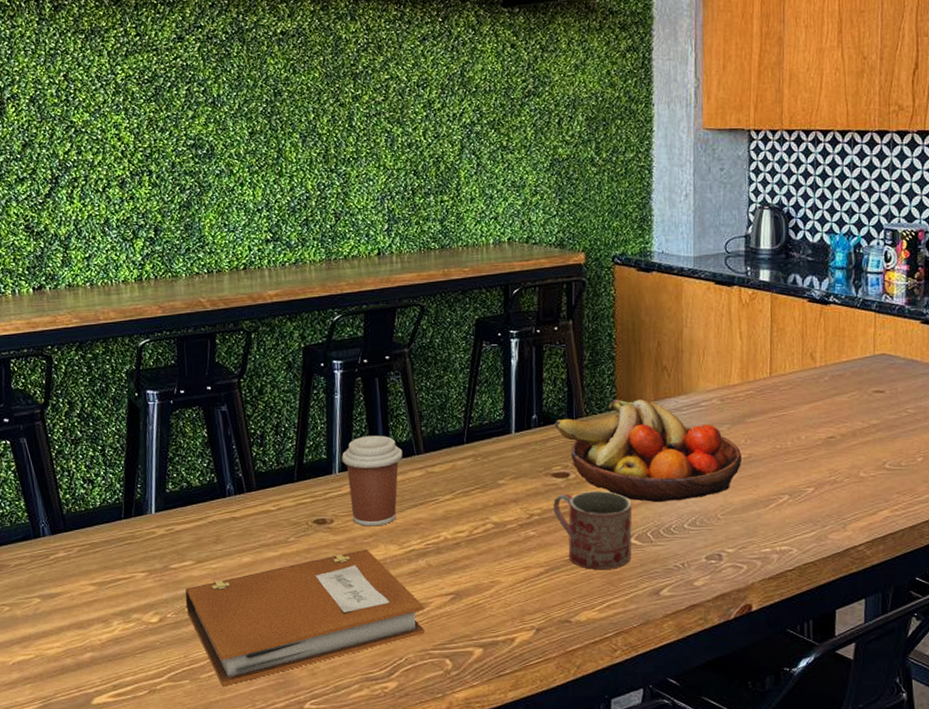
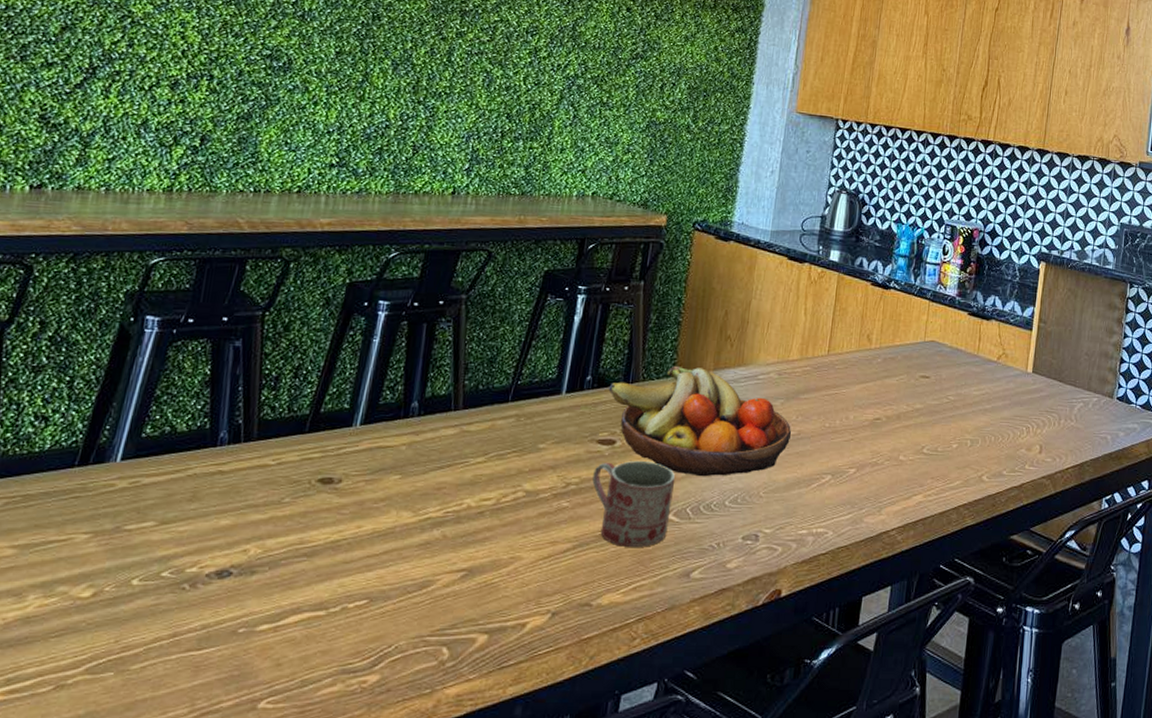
notebook: present [185,549,424,686] -> none [132,515,429,680]
coffee cup: present [341,435,403,527] -> none [365,386,439,489]

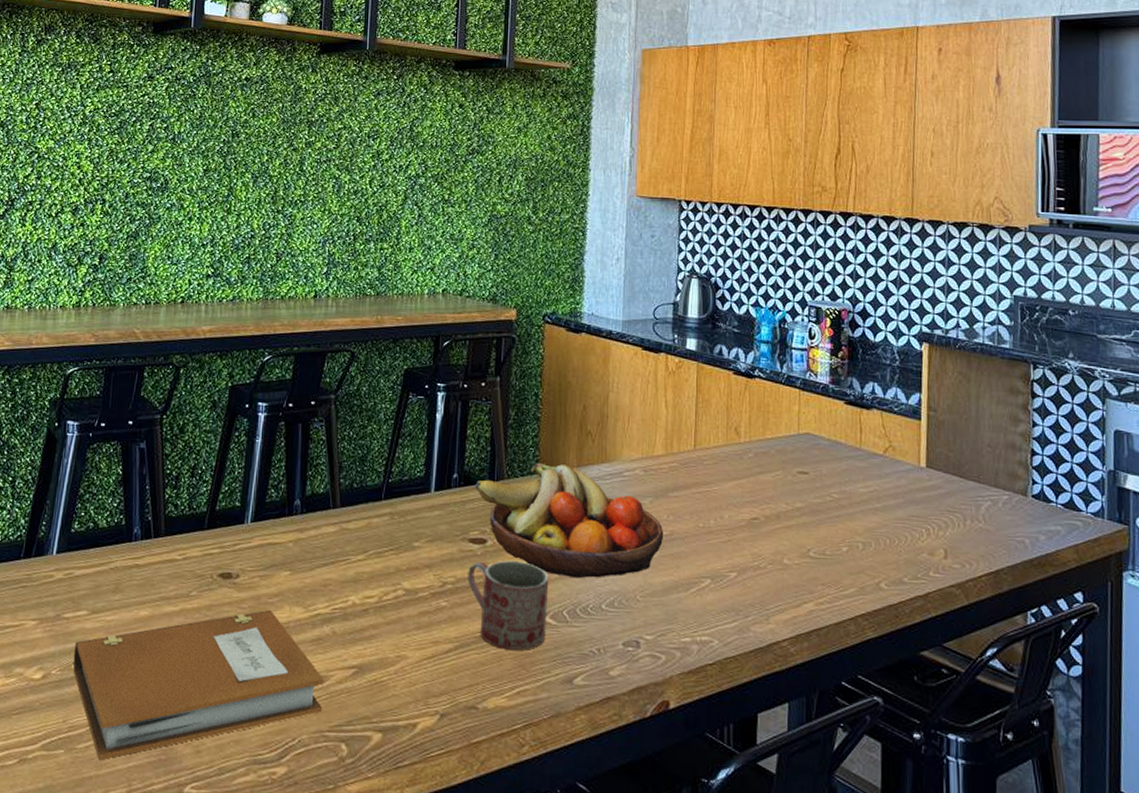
notebook: none [132,515,429,680] -> present [73,609,324,760]

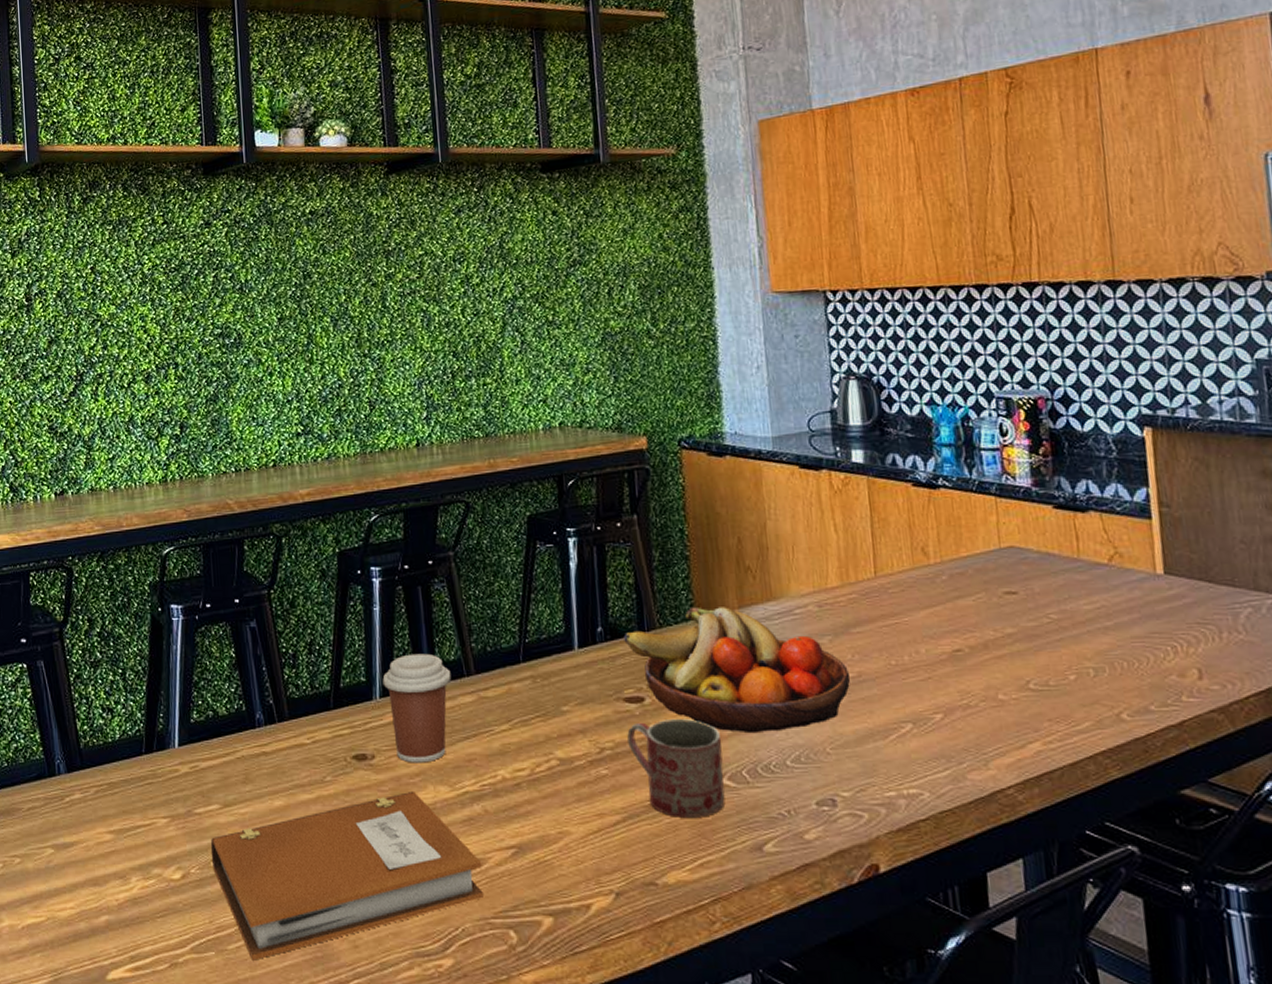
coffee cup: none [255,484,319,585] -> present [382,653,452,763]

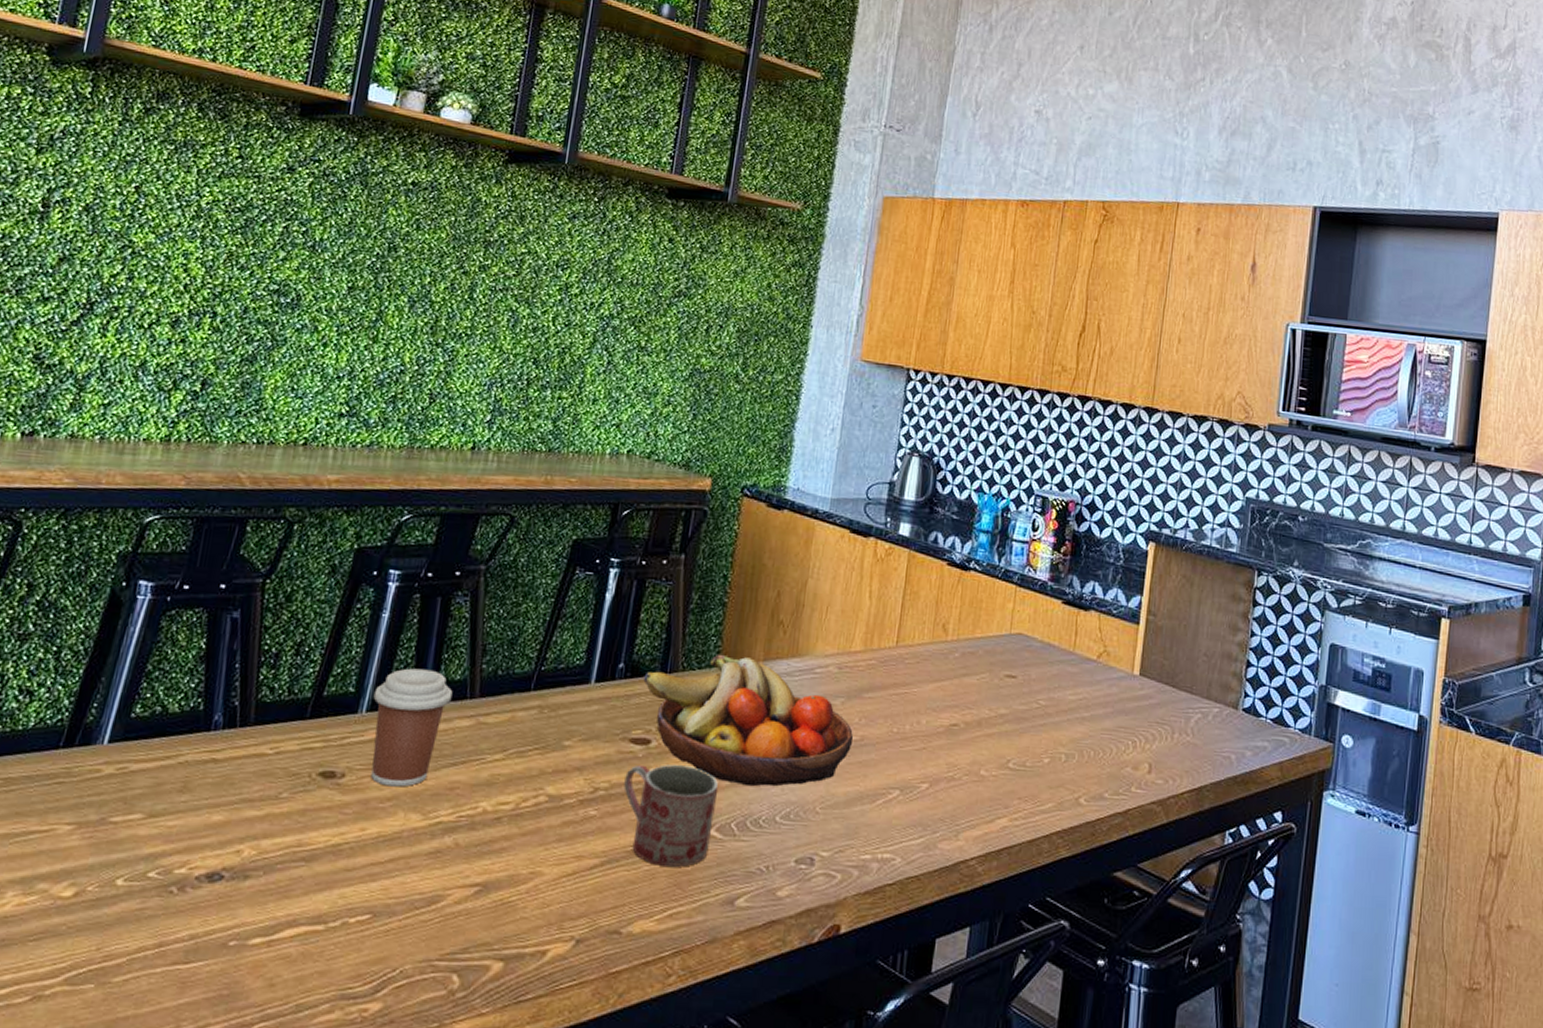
notebook: present [210,790,483,961] -> none [116,816,439,996]

